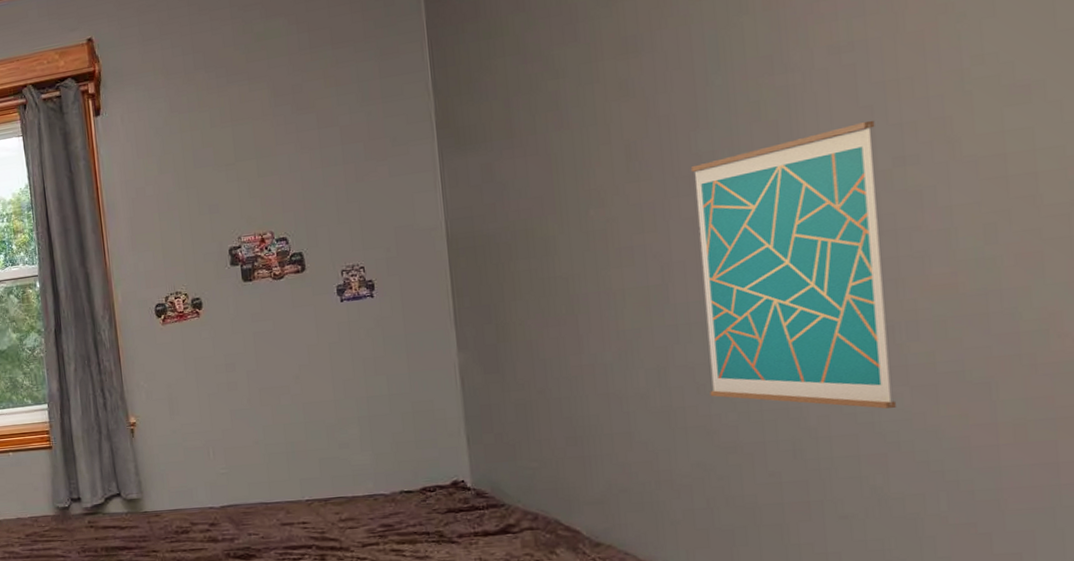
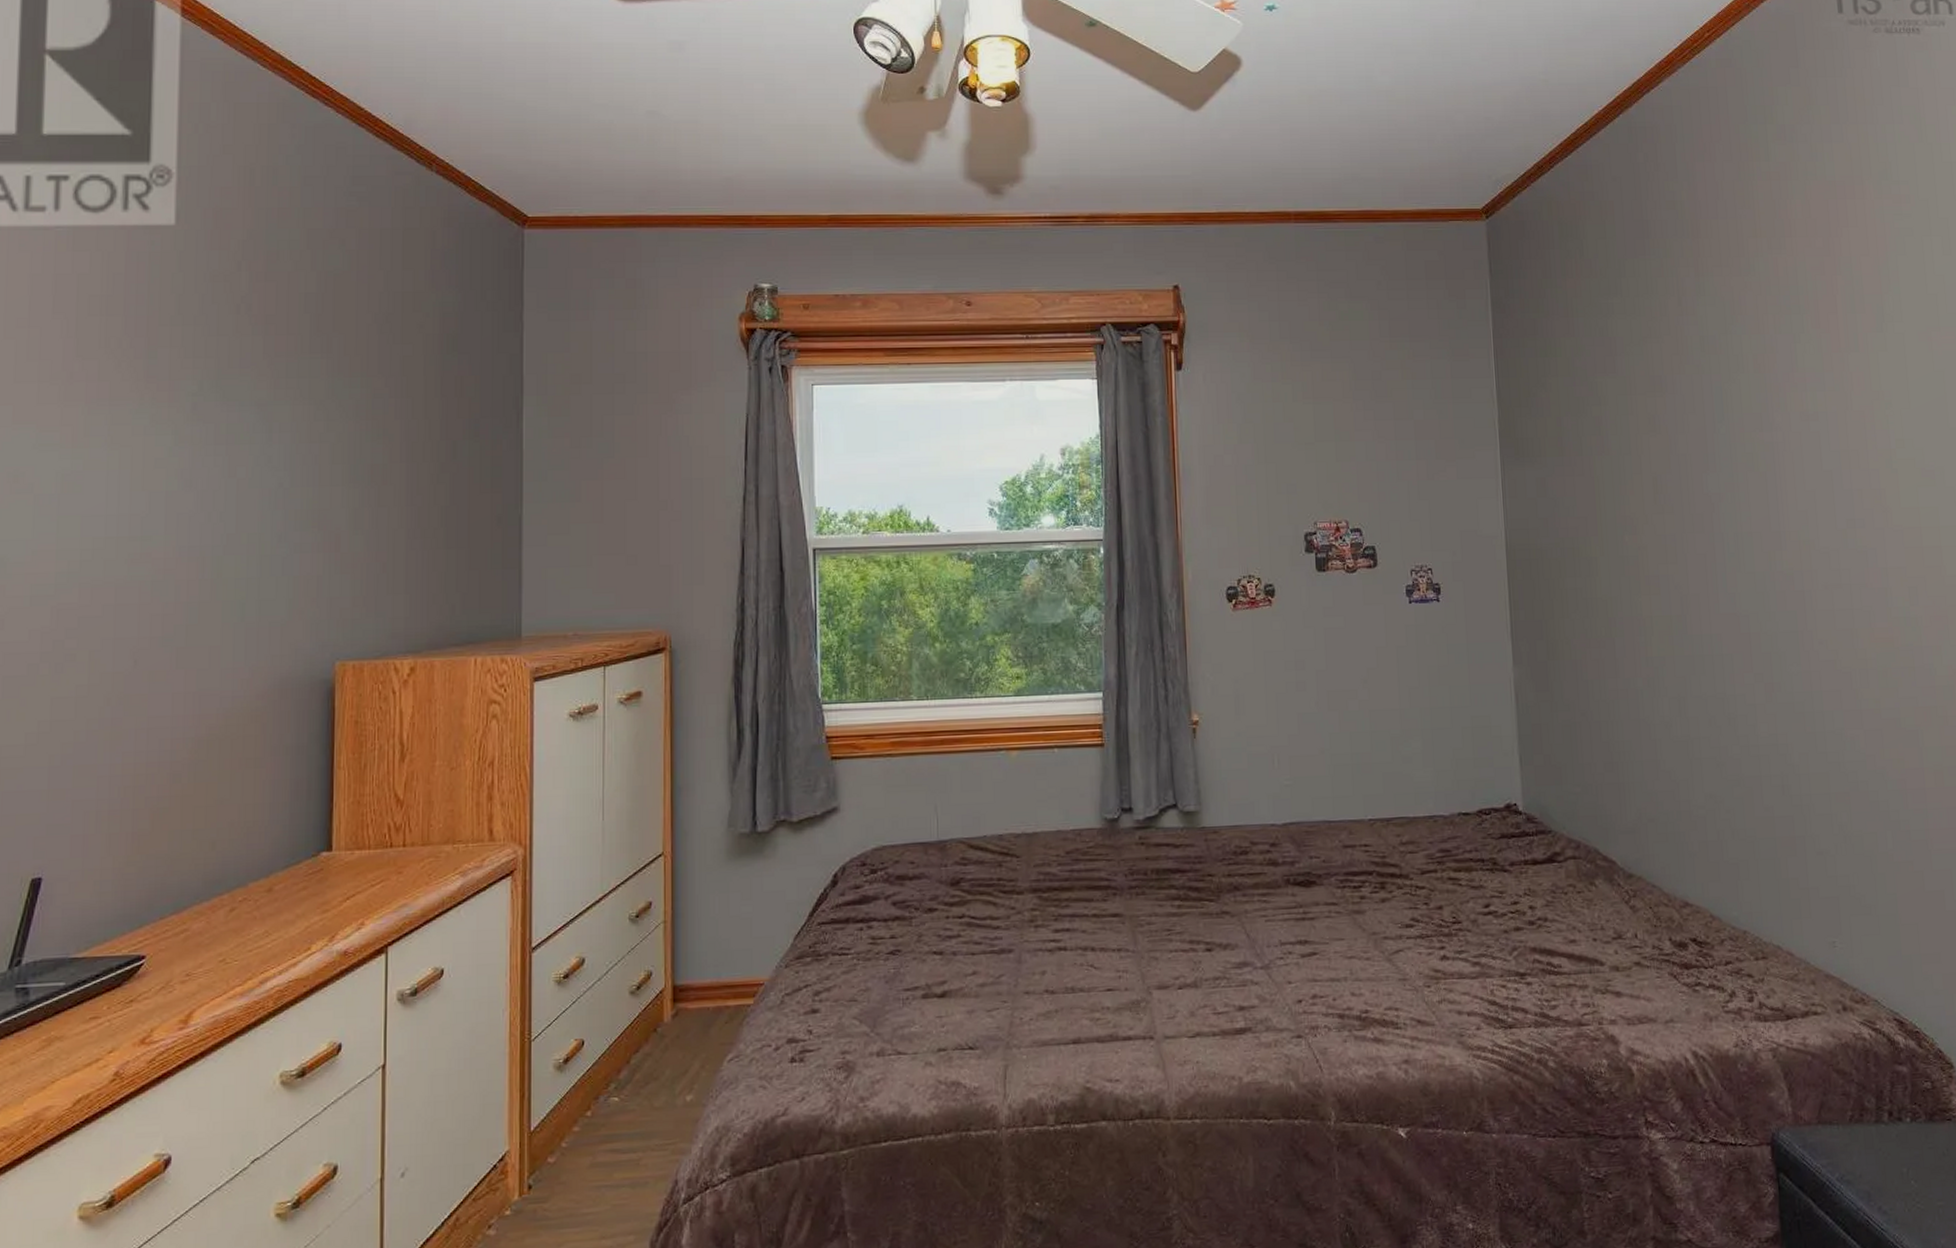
wall art: present [690,120,896,409] -> none [1702,483,1854,750]

